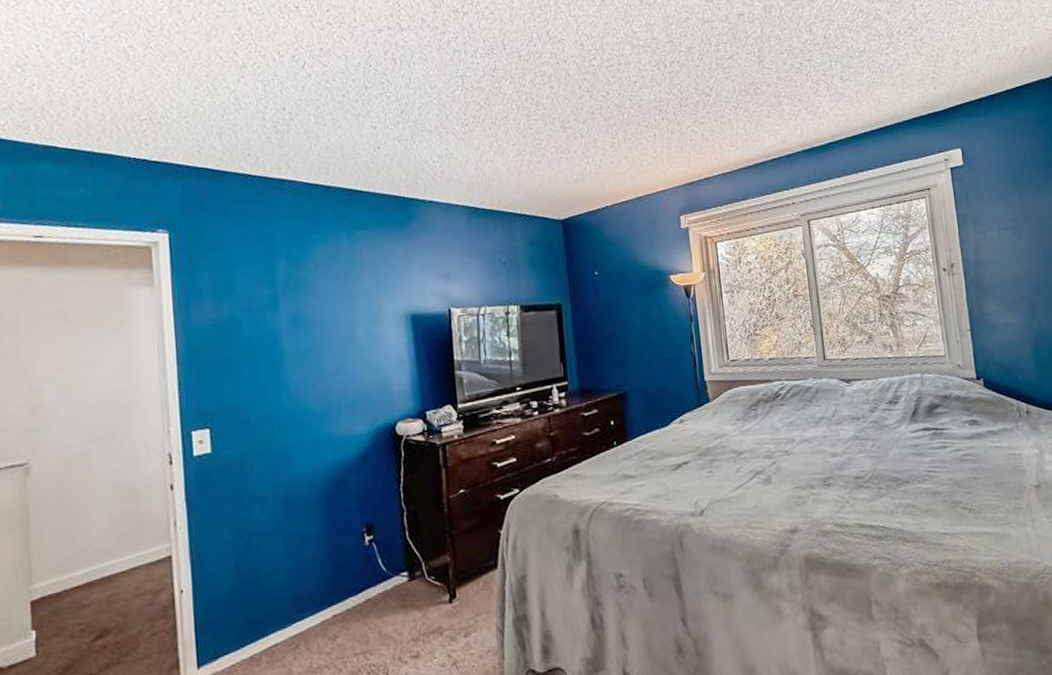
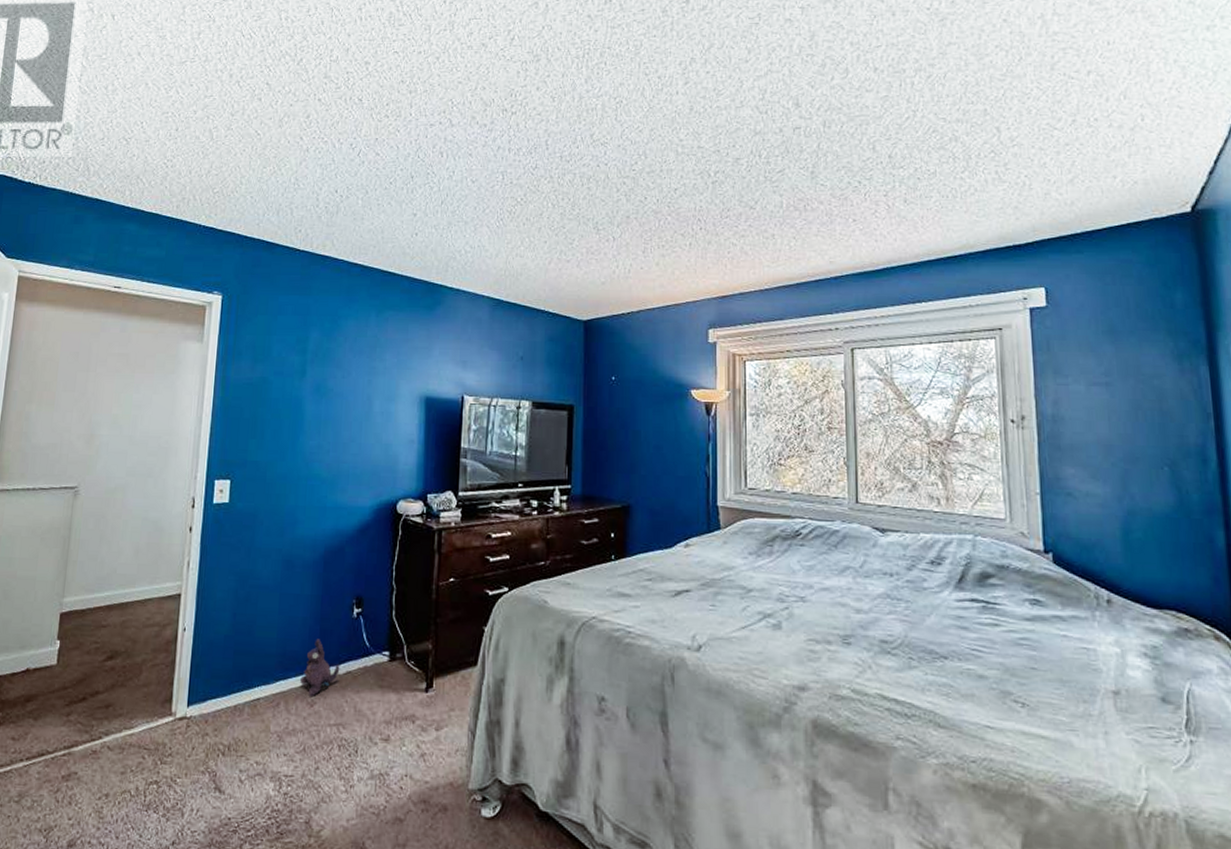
plush toy: none [318,573,359,632] -> present [300,639,340,697]

